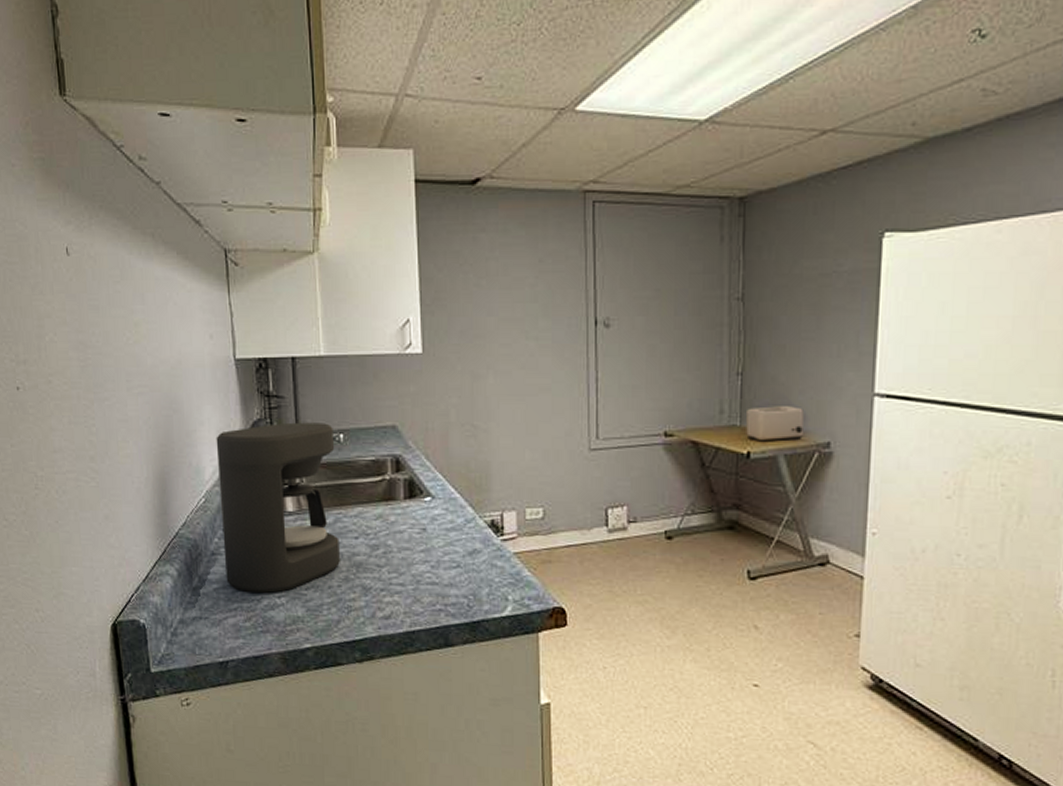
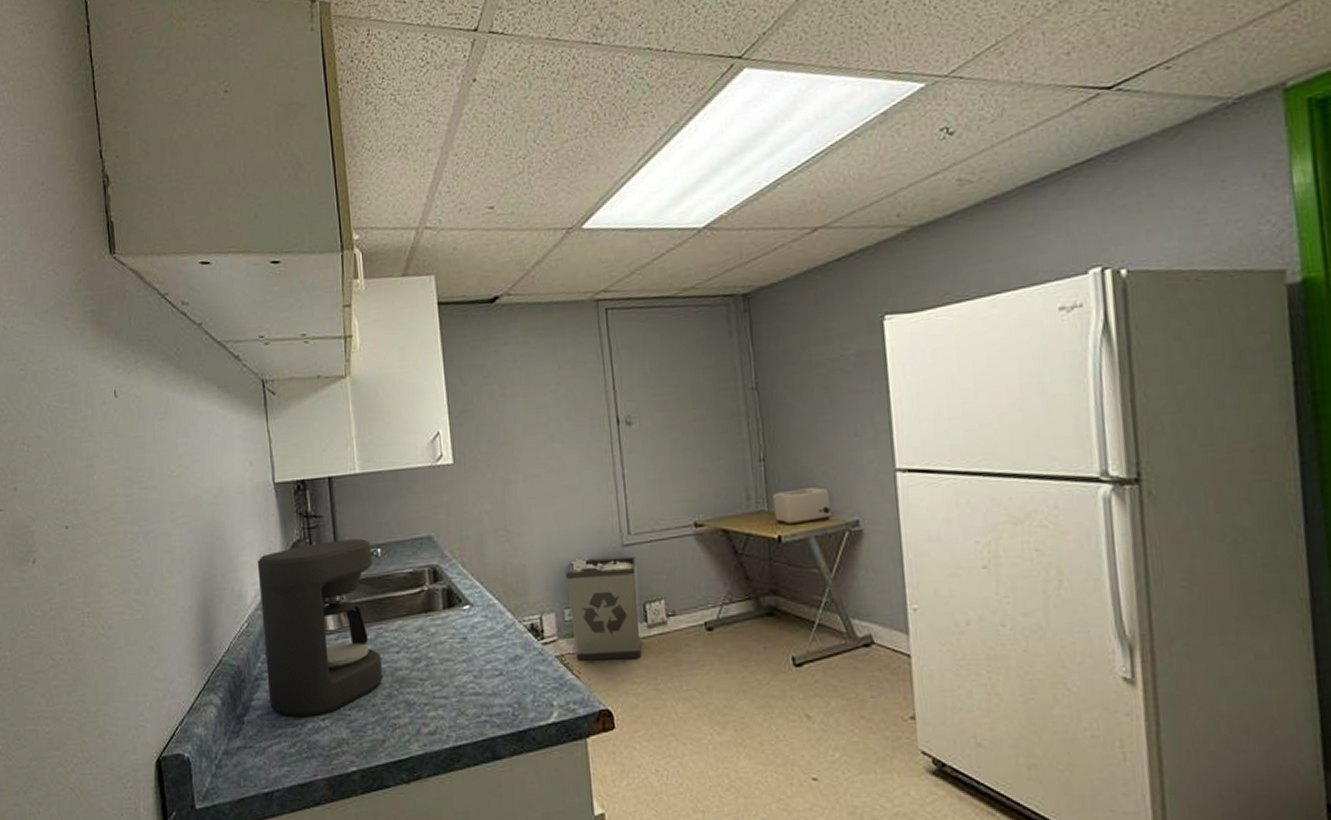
recycling bin: none [529,460,602,561] -> present [564,557,643,662]

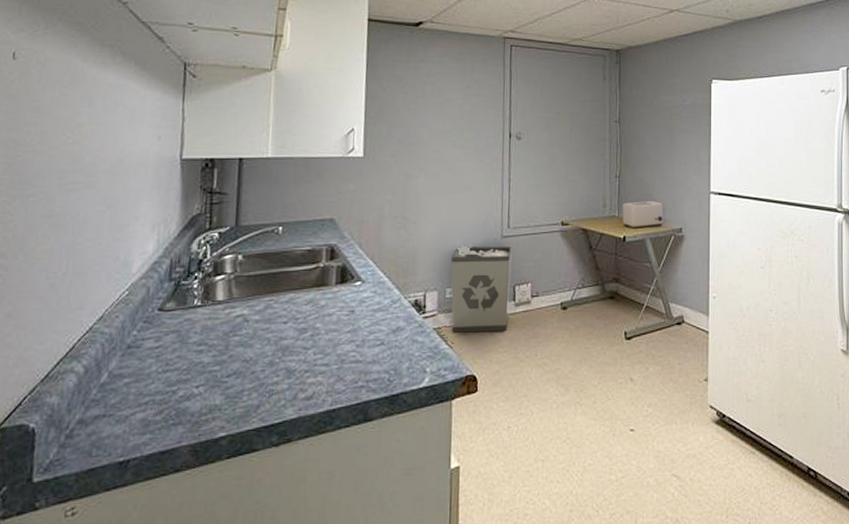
coffee maker: present [257,538,383,716] -> none [140,216,273,384]

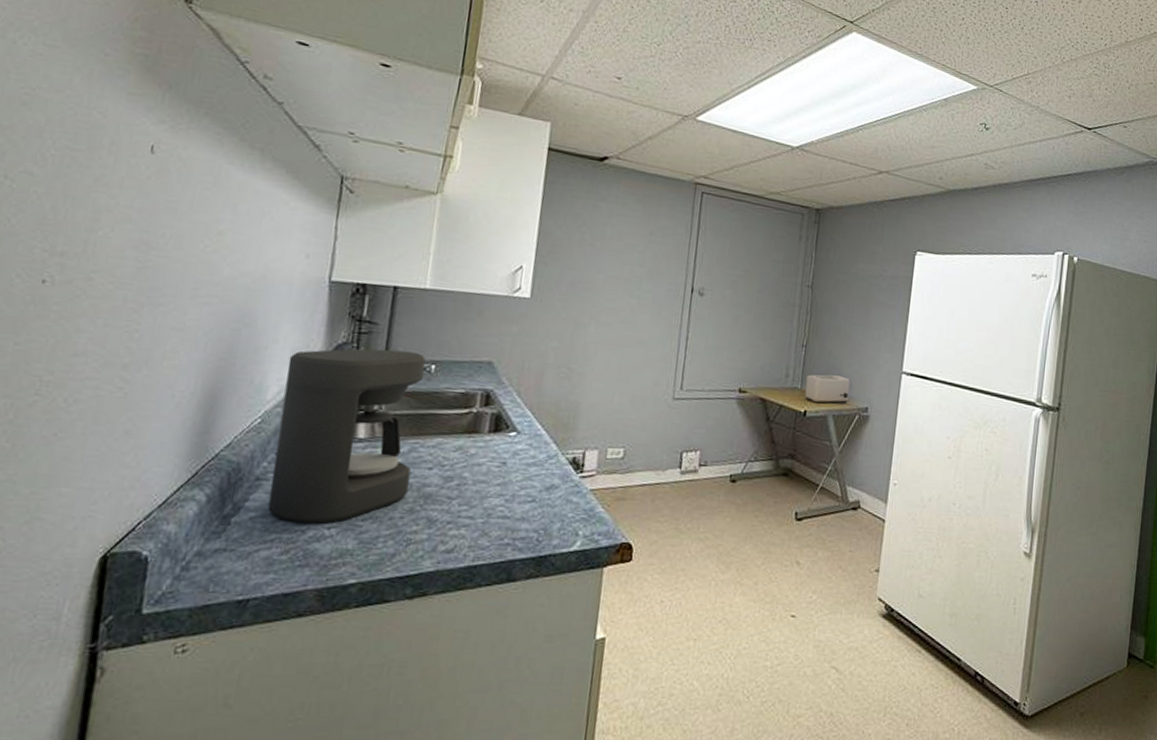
coffee maker: none [140,216,273,384] -> present [267,348,426,524]
recycling bin: present [450,247,512,334] -> none [609,405,683,500]

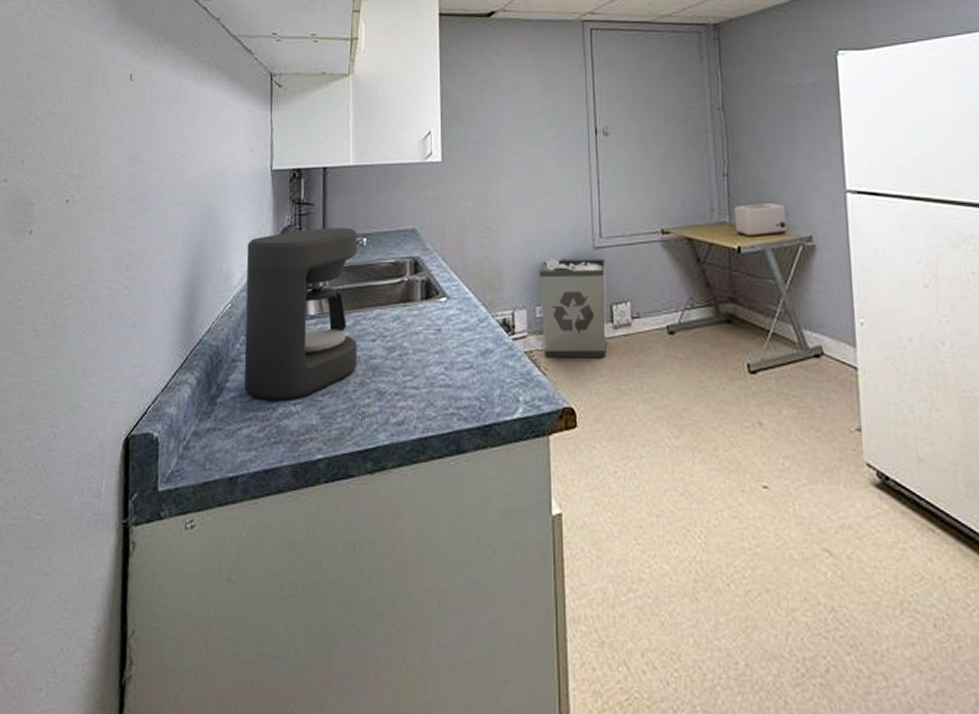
recycling bin: none [609,405,683,500] -> present [538,259,608,359]

